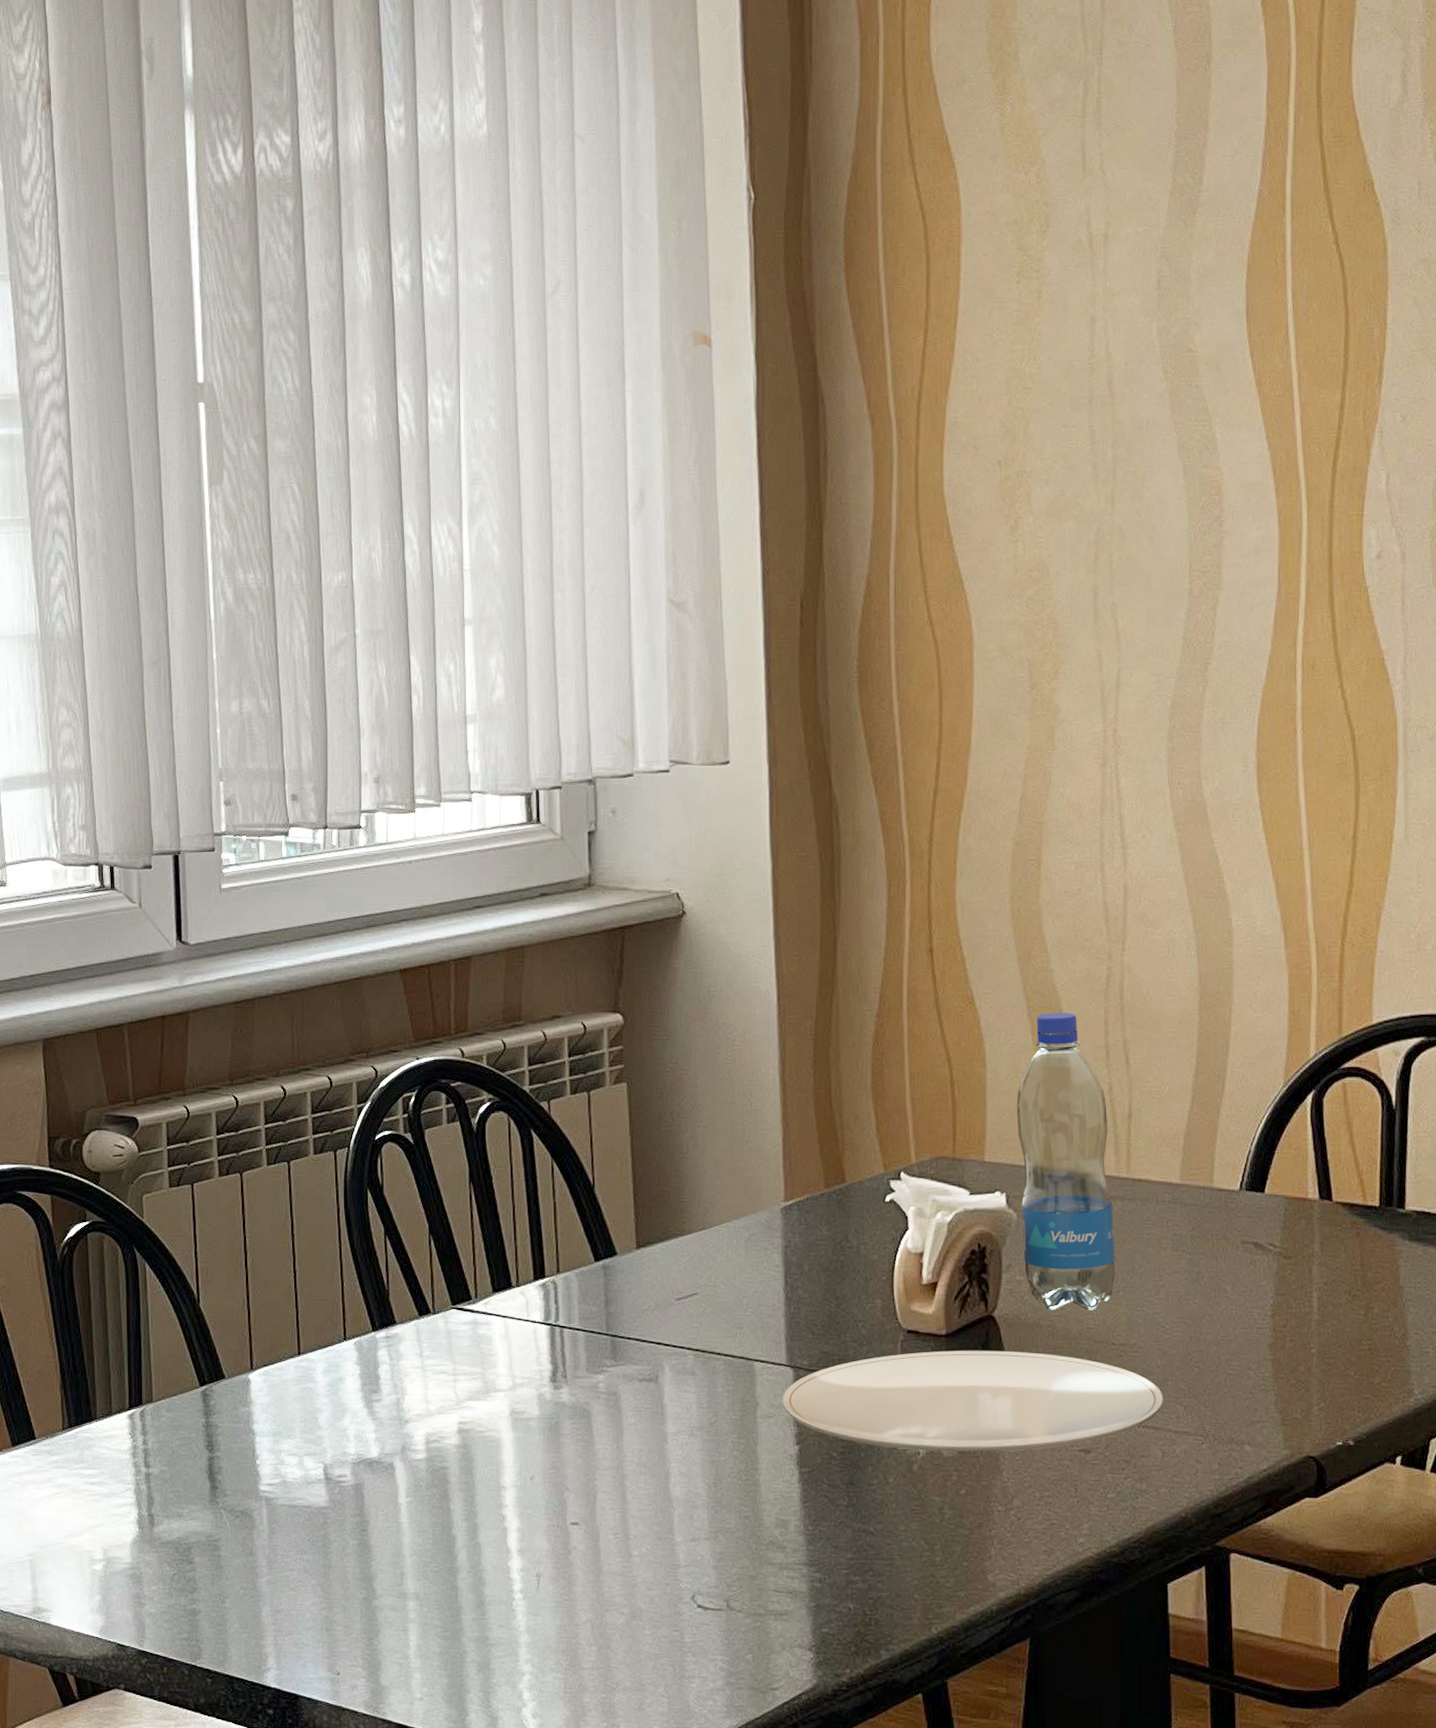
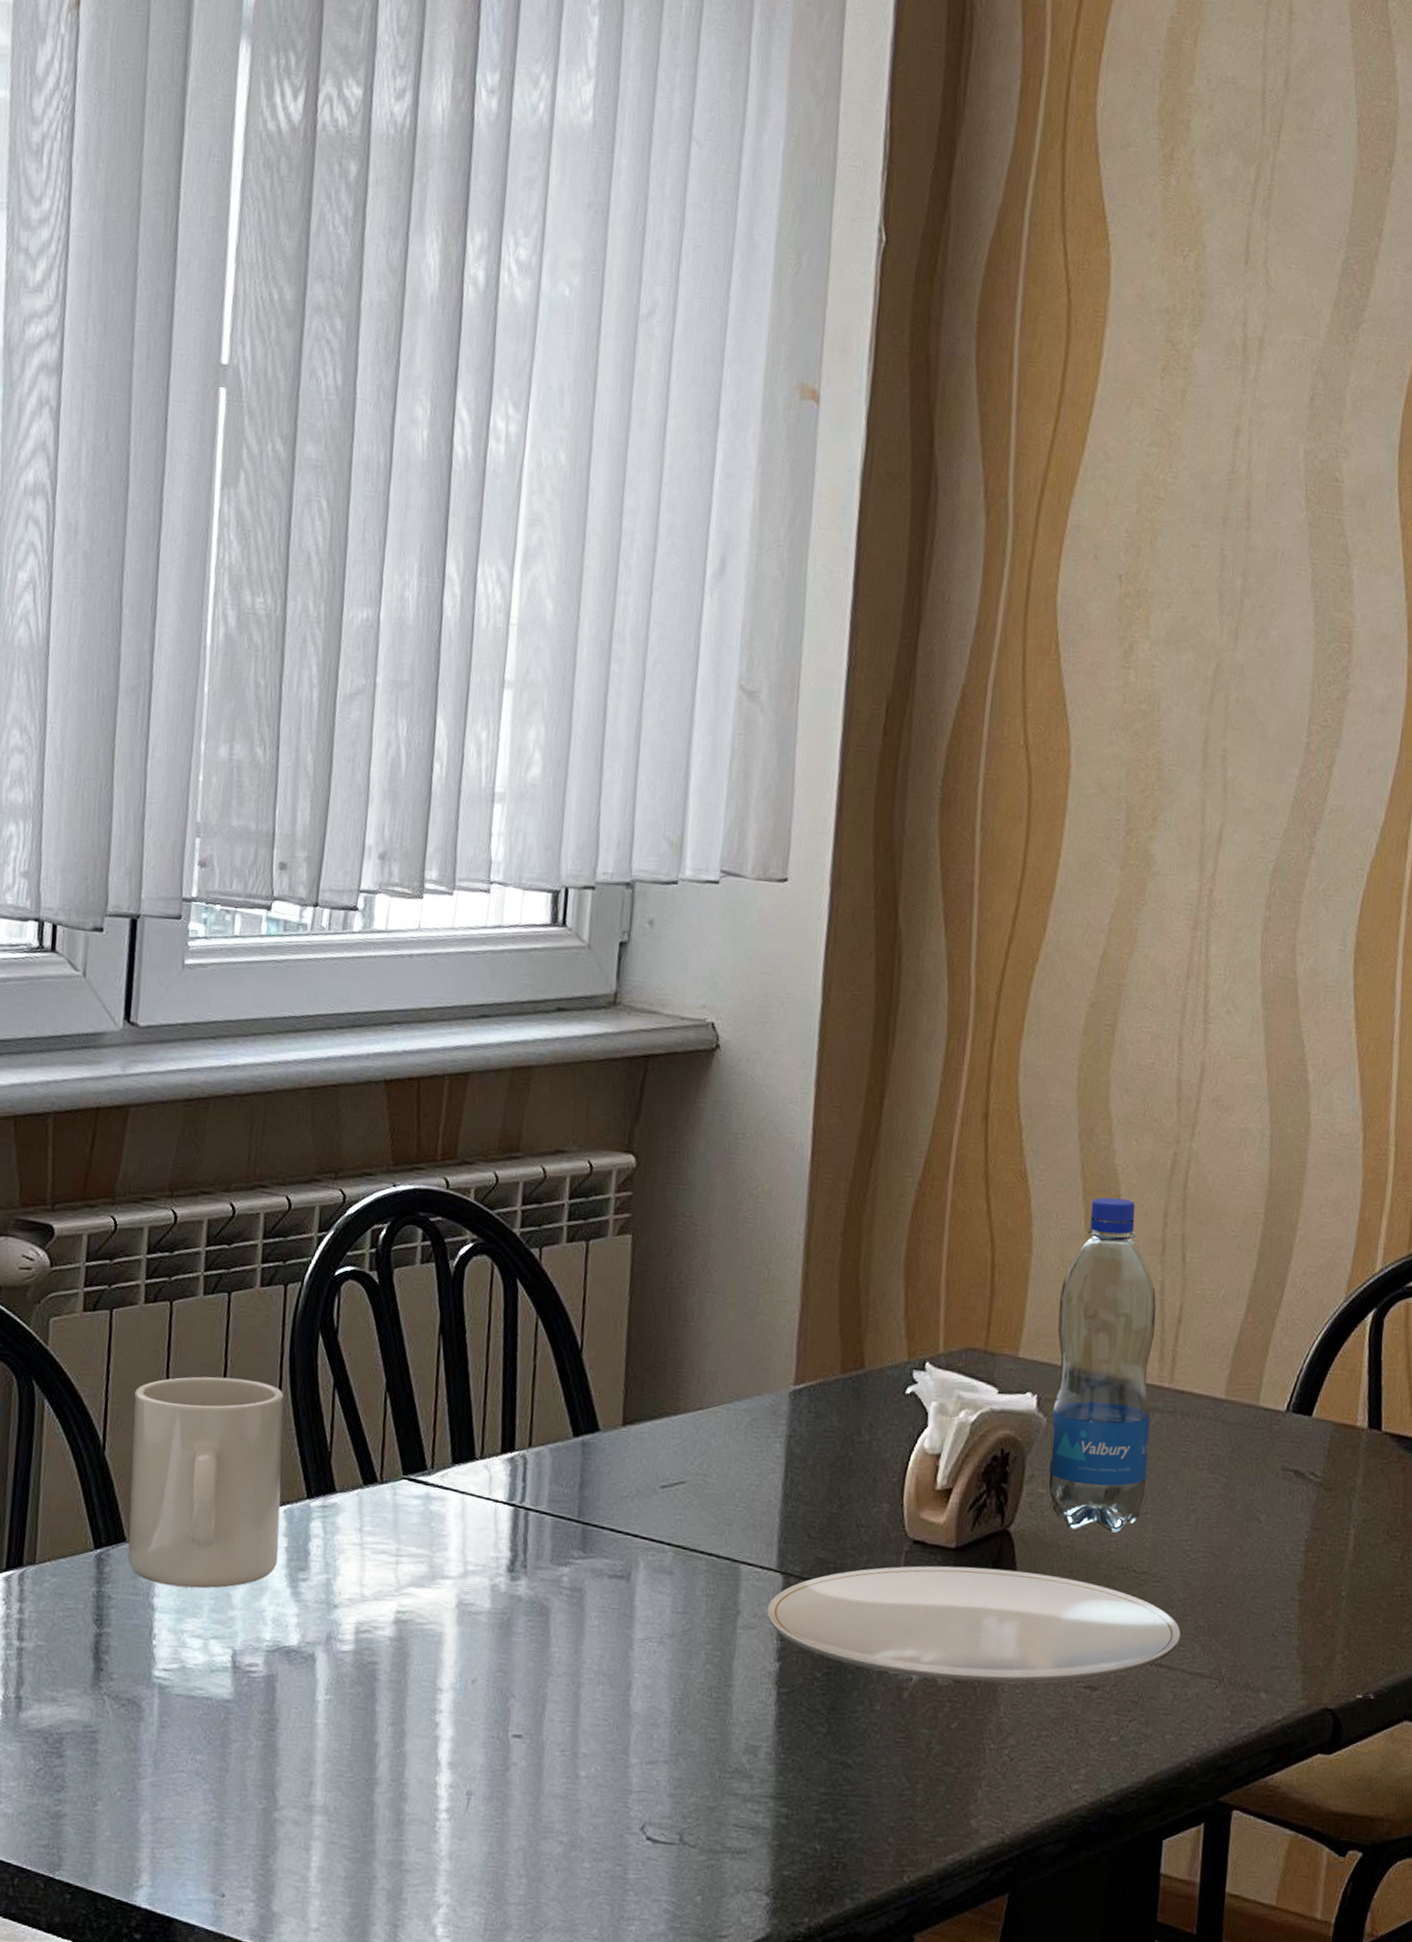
cup: none [218,1233,354,1414] -> present [127,1376,285,1589]

